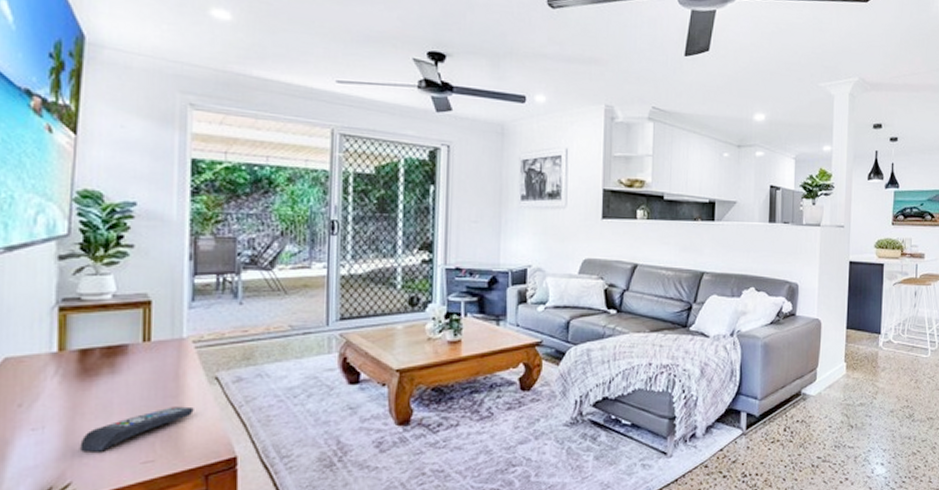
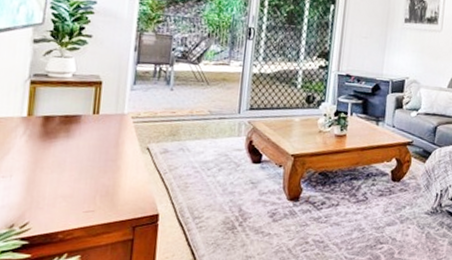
remote control: present [79,406,194,452] -> none [37,168,128,200]

